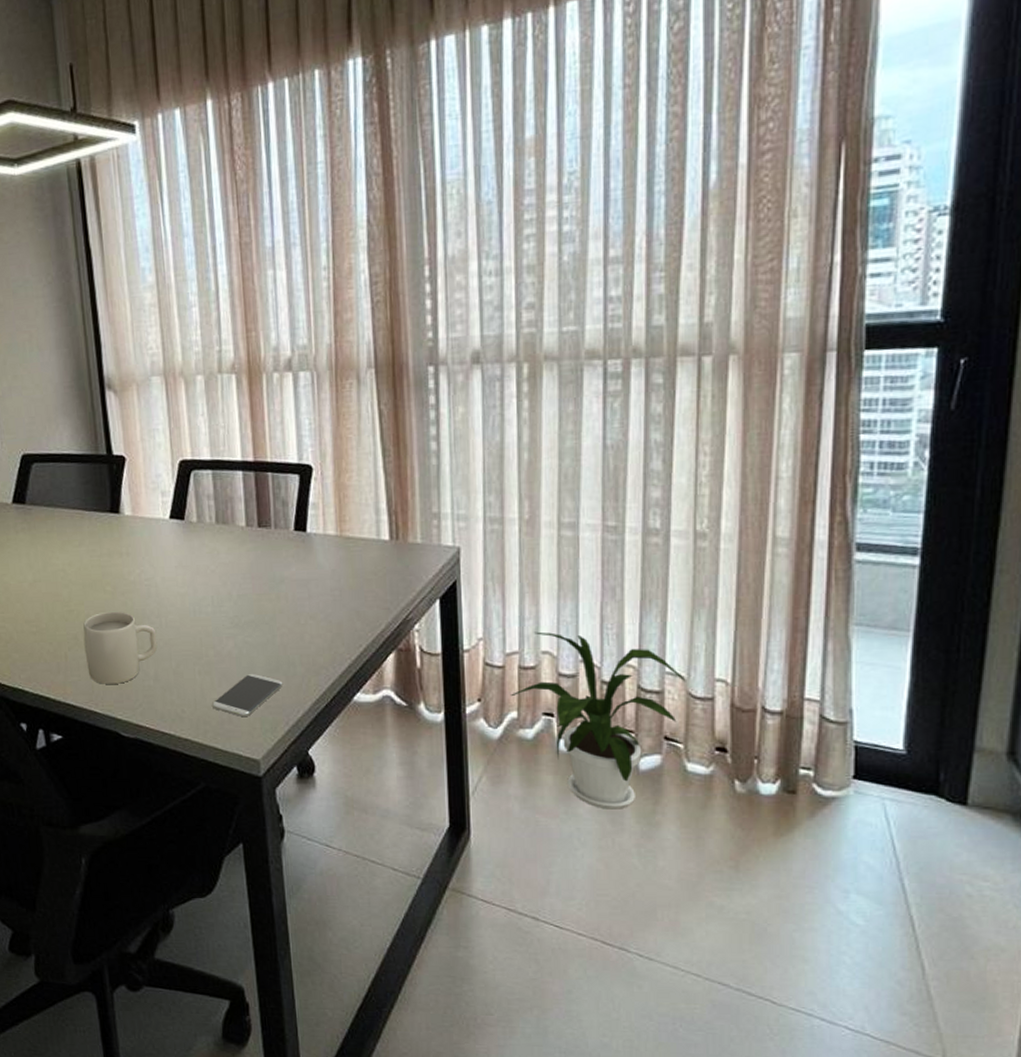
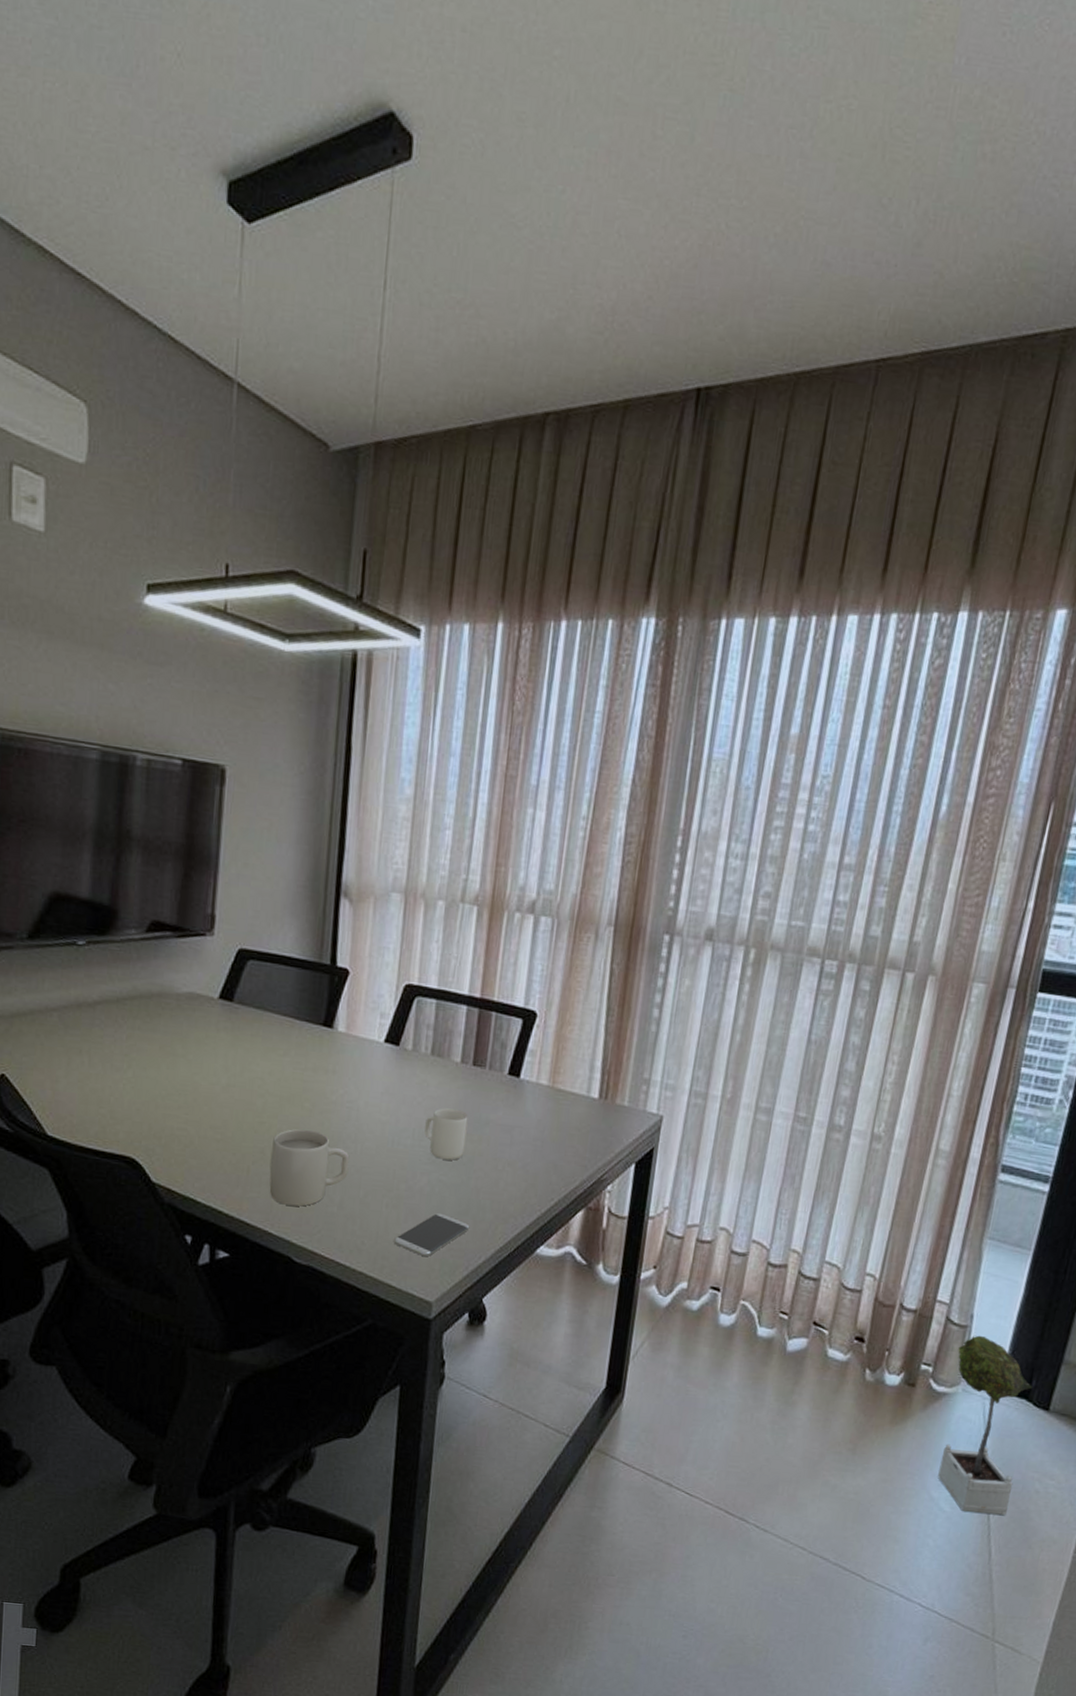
cup: none [222,571,265,622] -> present [424,1108,468,1160]
house plant: present [511,631,685,809] -> none [685,1207,840,1386]
potted tree: none [841,730,942,924] -> present [938,1335,1033,1515]

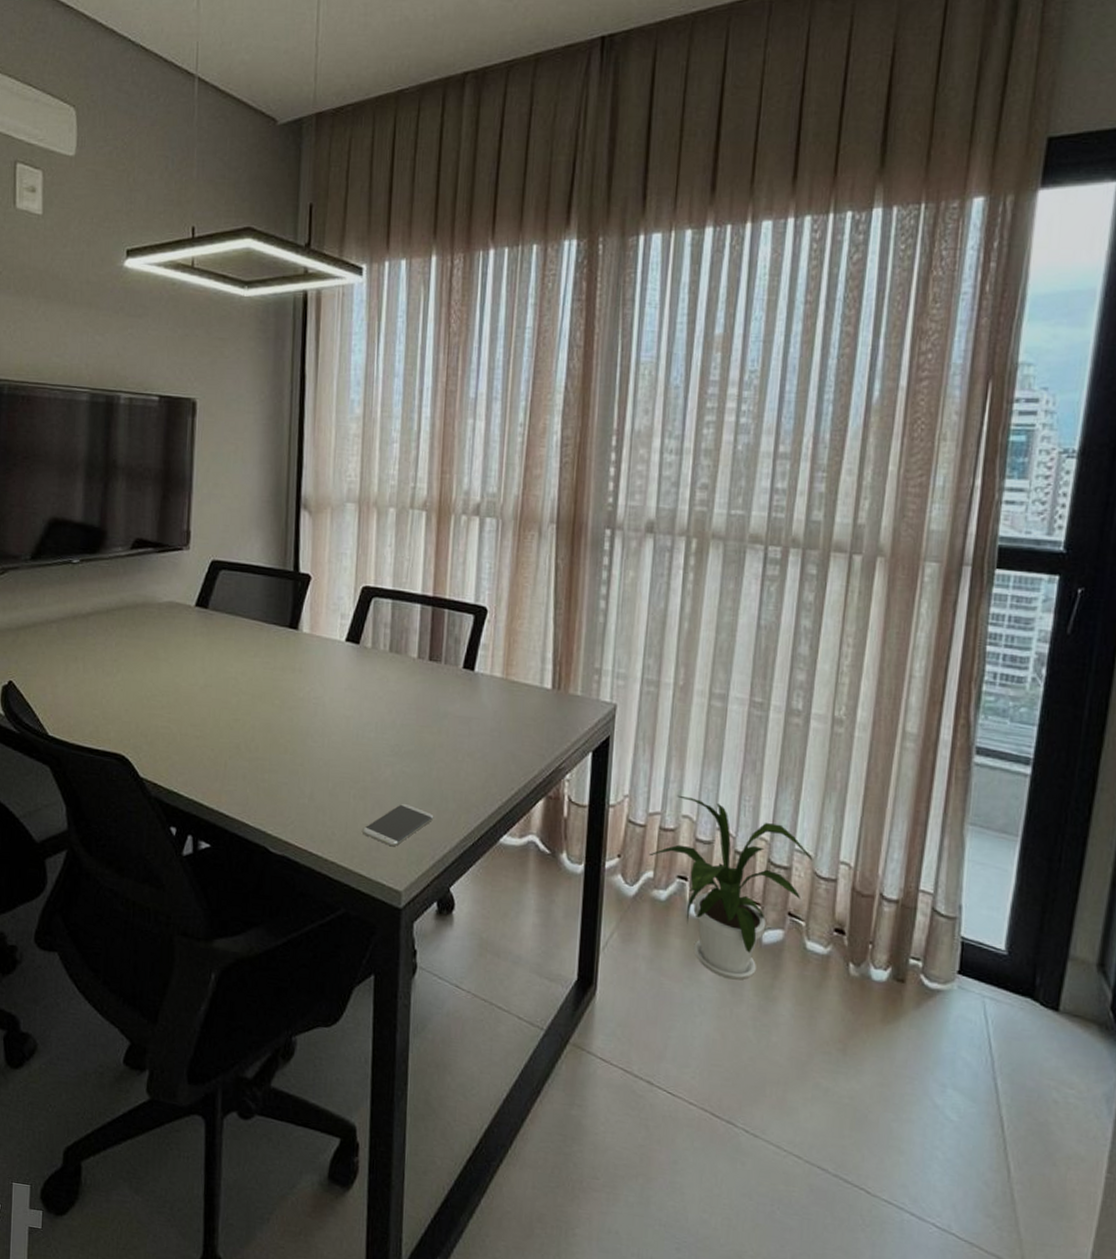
mug: present [269,1128,350,1207] -> none [244,724,318,799]
cup: present [424,1108,468,1160] -> none [387,702,427,752]
house plant: none [685,1207,840,1386] -> present [649,795,812,980]
potted tree: present [938,1335,1033,1515] -> none [940,927,1038,1127]

